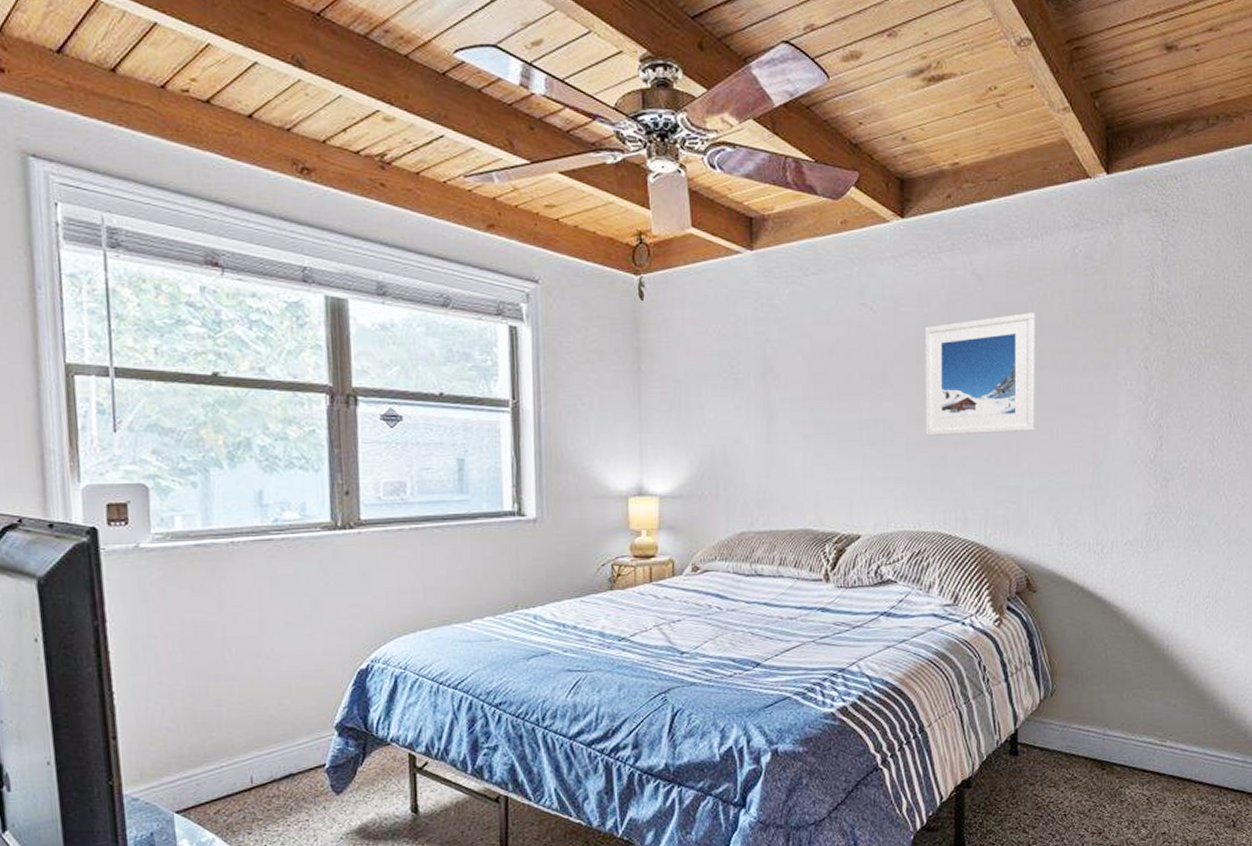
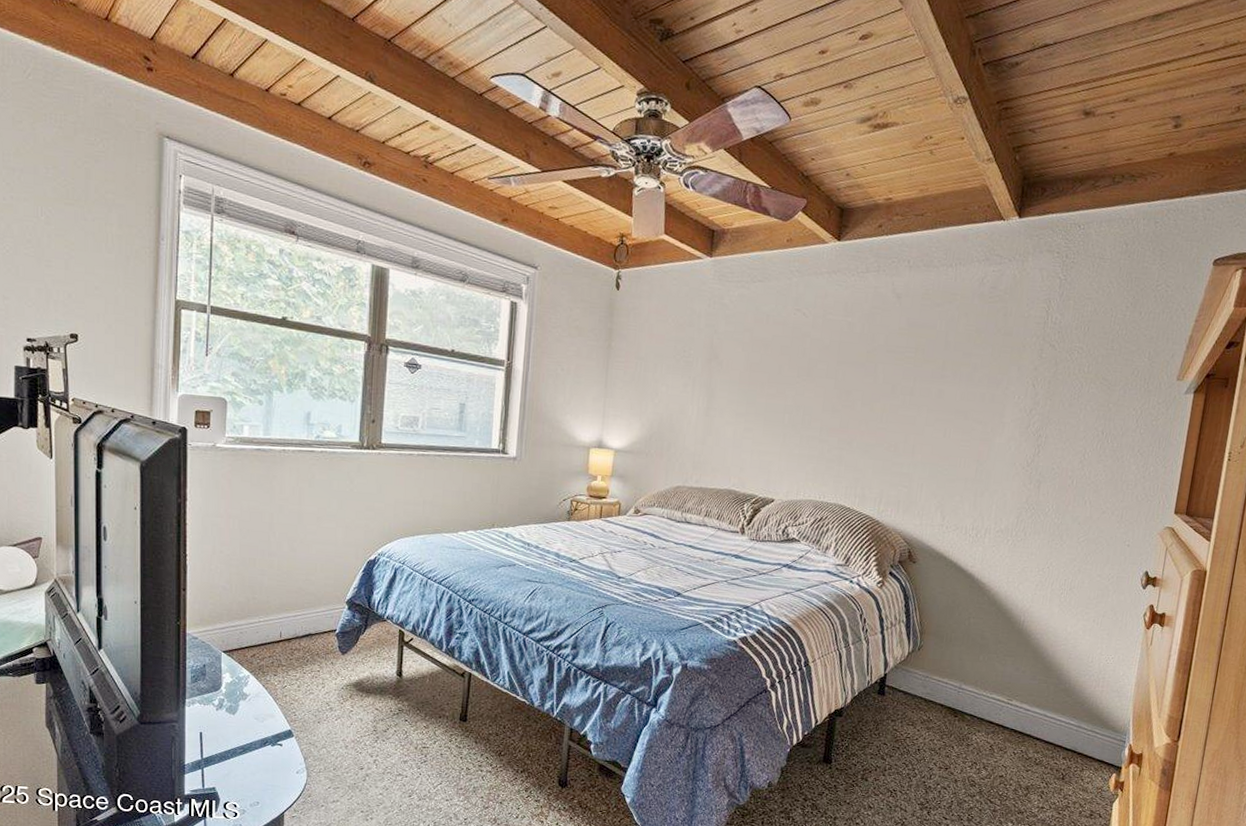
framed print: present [925,312,1035,436] -> none [837,329,943,429]

